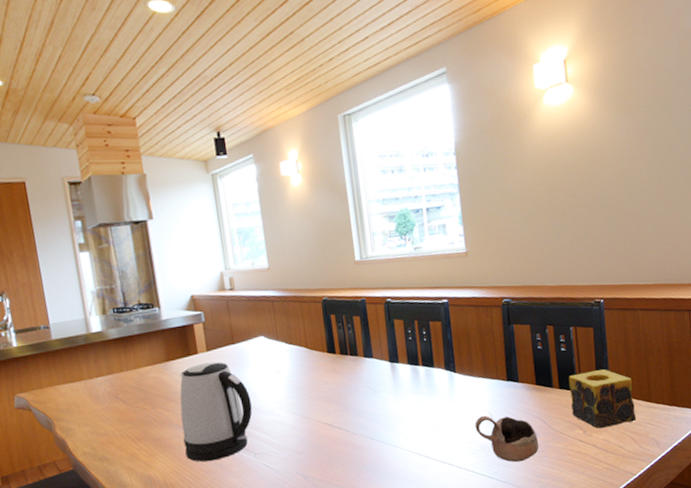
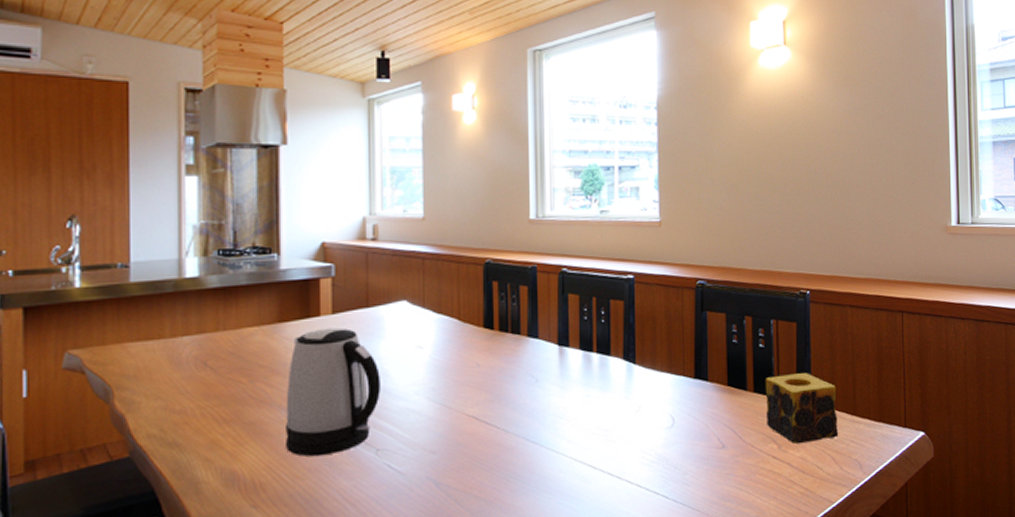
cup: present [475,415,539,463] -> none [653,419,726,480]

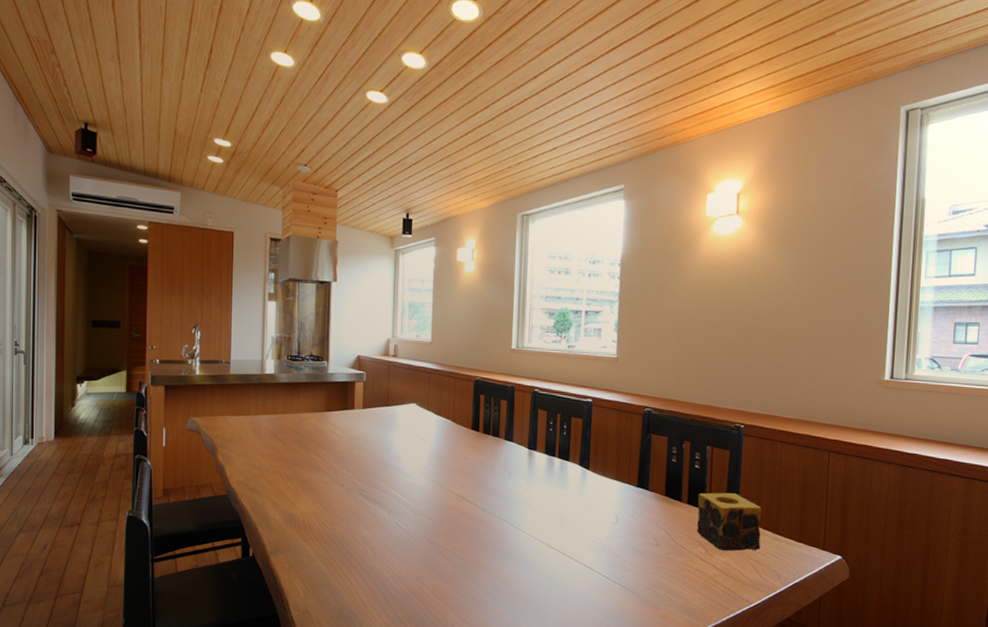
kettle: present [286,327,380,457] -> none [327,418,394,511]

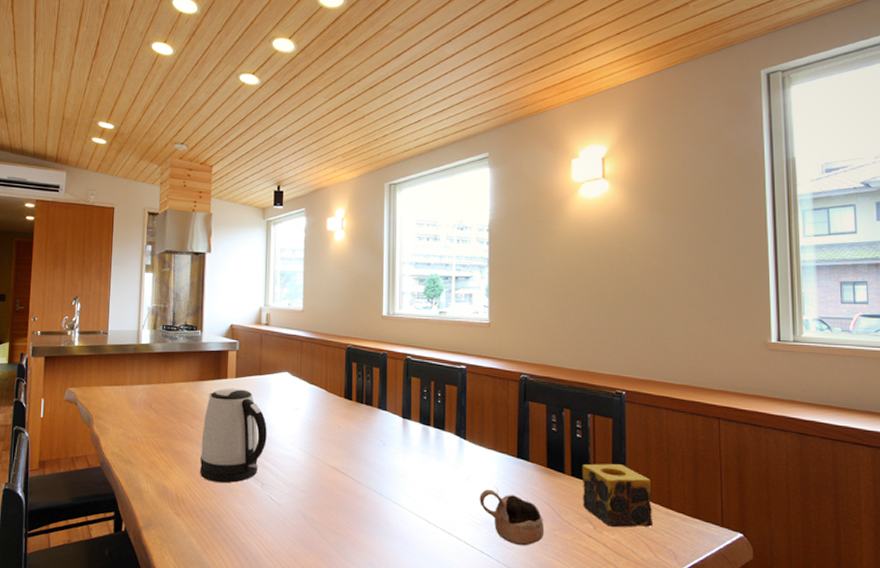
kettle: none [327,418,394,511] -> present [200,388,267,484]
cup: none [600,516,660,568] -> present [479,489,545,546]

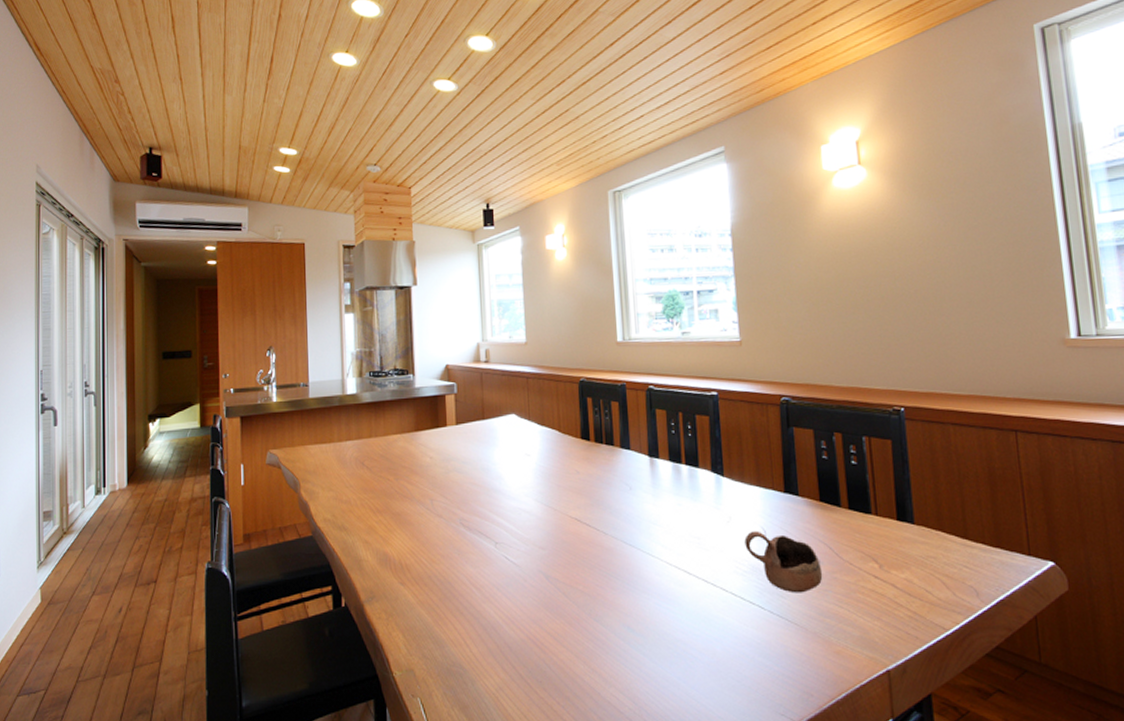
kettle: present [200,388,267,484] -> none [423,436,497,545]
candle: present [582,463,652,528] -> none [860,492,948,565]

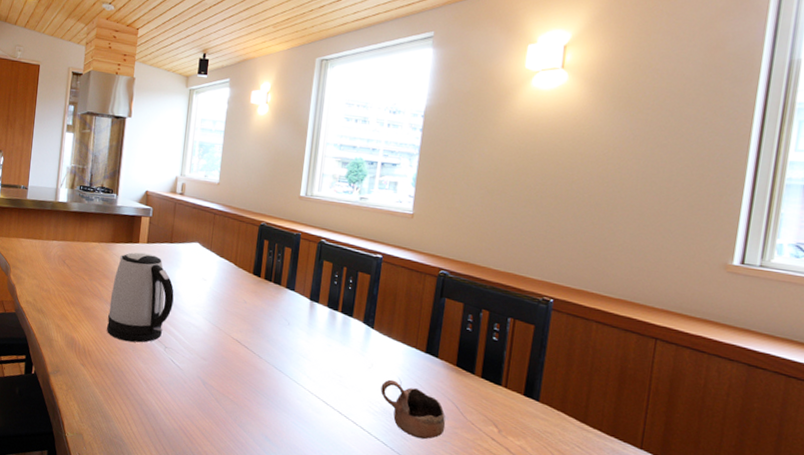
kettle: none [423,436,497,545] -> present [107,252,174,343]

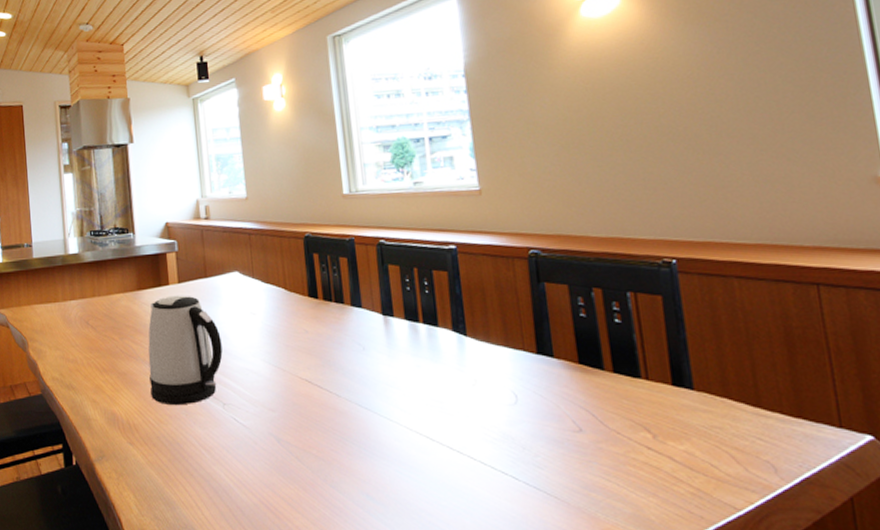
cup: present [380,379,446,440] -> none [493,395,586,464]

